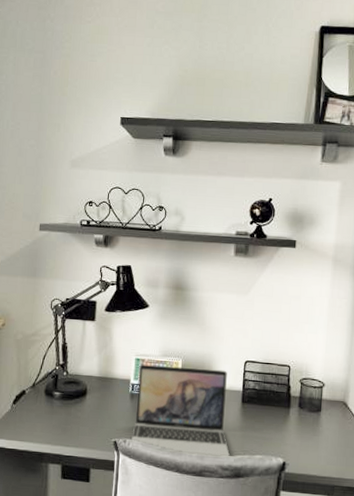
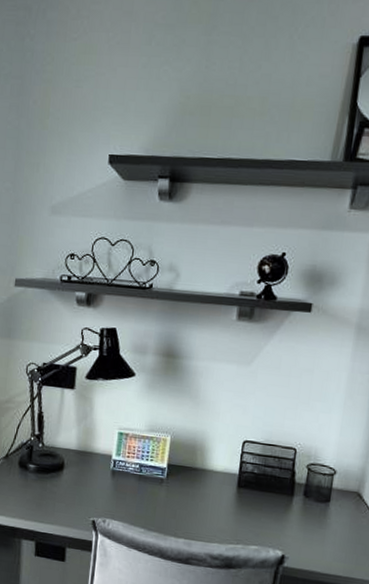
laptop: present [130,364,230,459] -> none [110,438,222,547]

